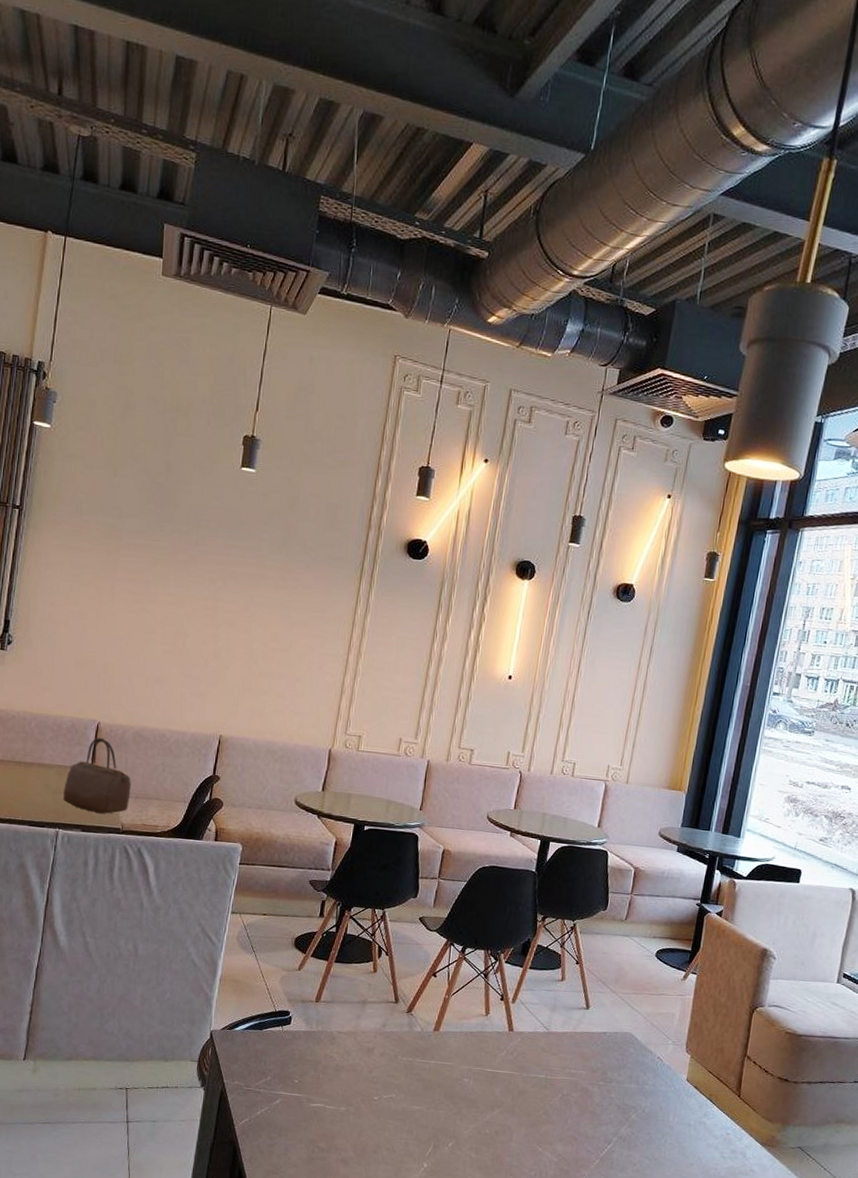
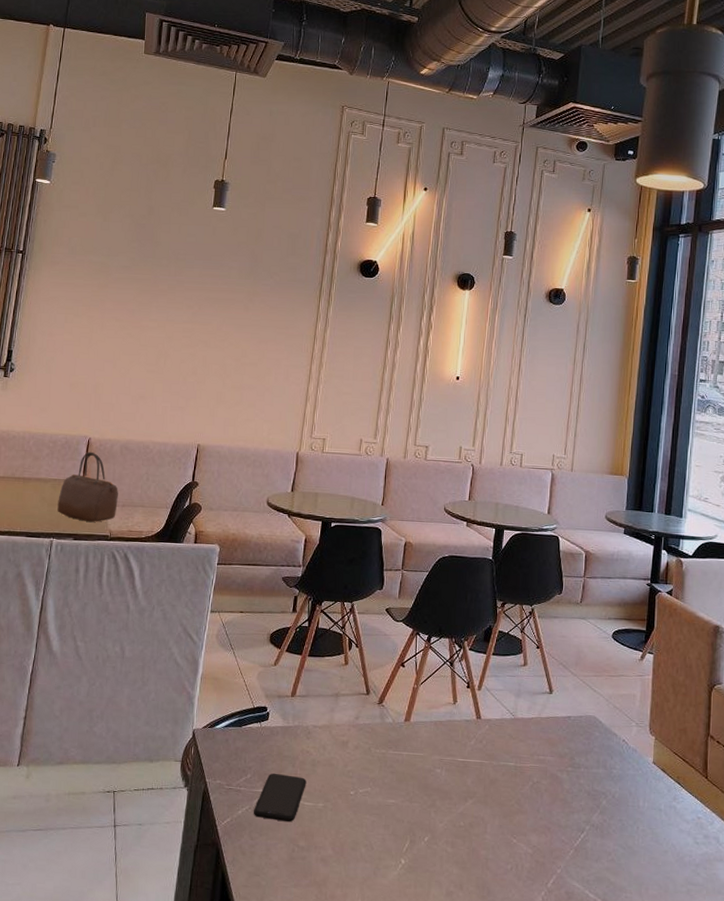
smartphone: none [272,1076,329,1124] -> present [253,773,307,822]

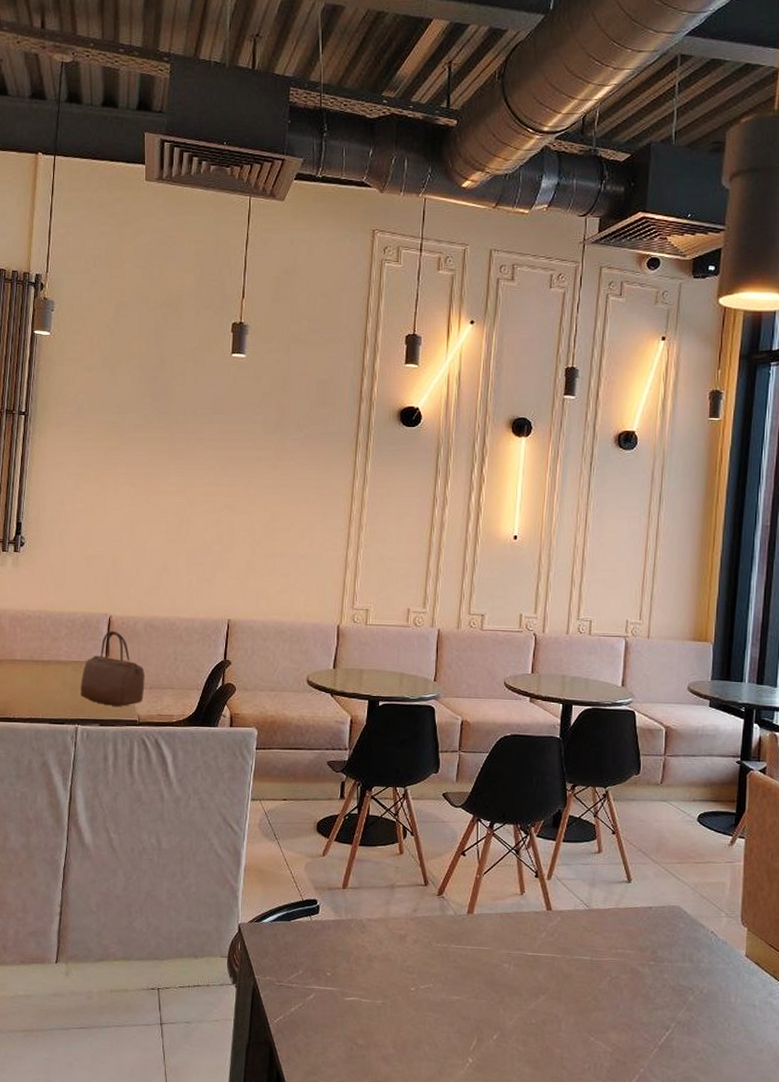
smartphone: present [253,773,307,822] -> none [307,968,363,1020]

